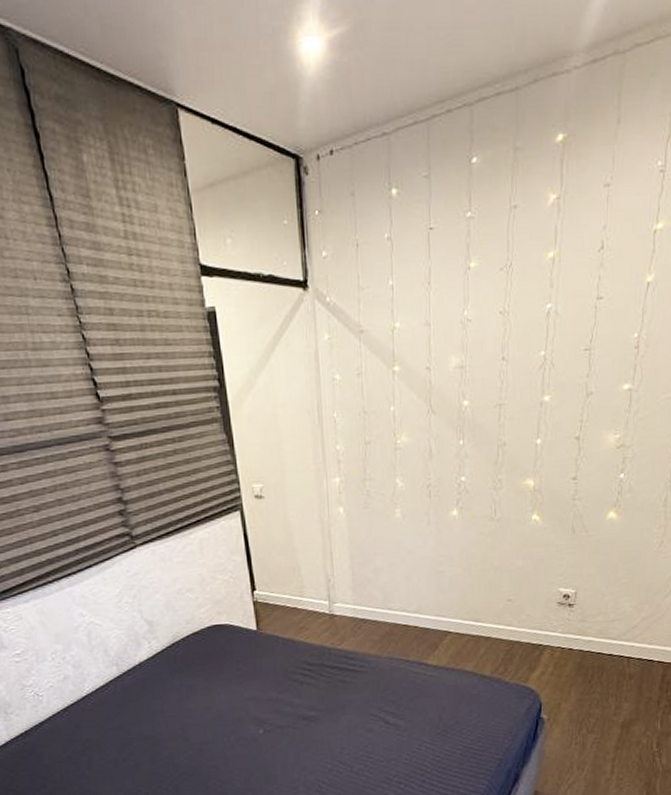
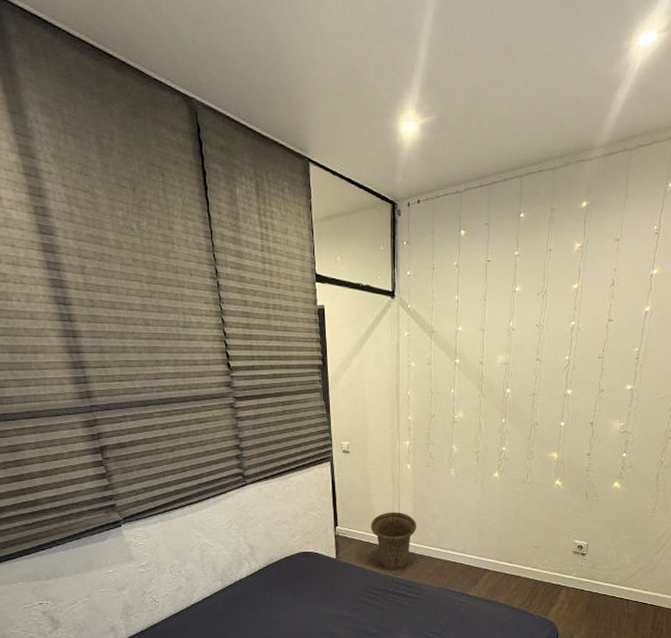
basket: none [297,568,357,639] -> present [371,512,417,569]

